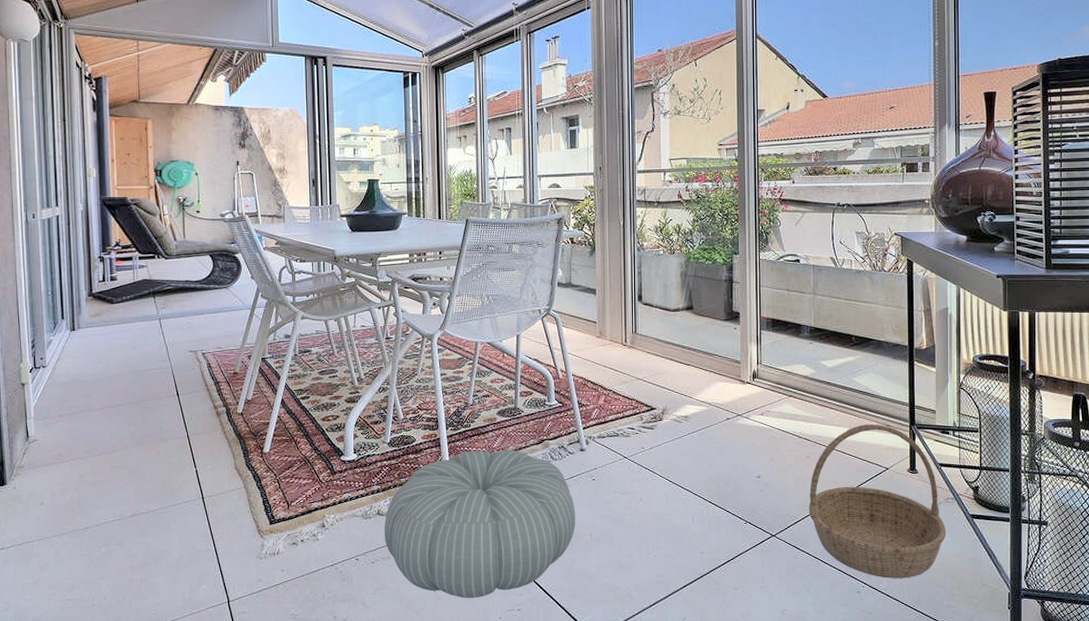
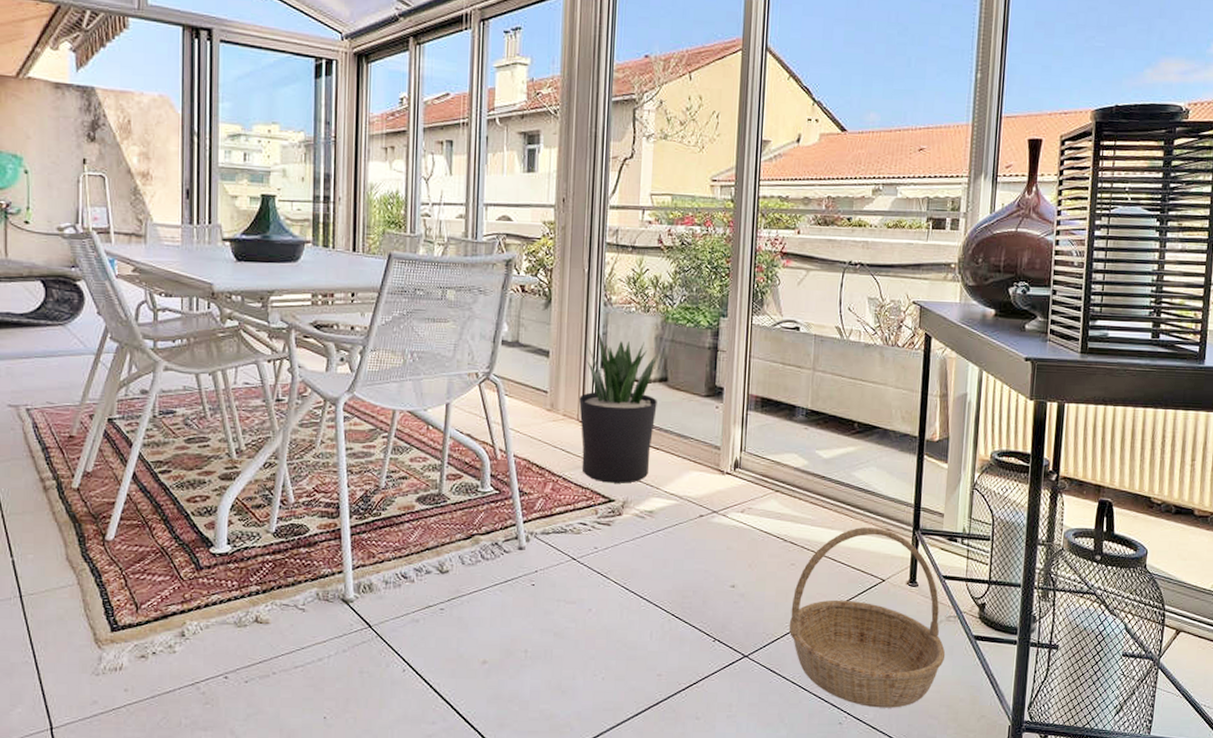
pouf: present [384,450,576,598] -> none [262,545,509,727]
planter: none [622,270,686,394] -> present [579,329,659,483]

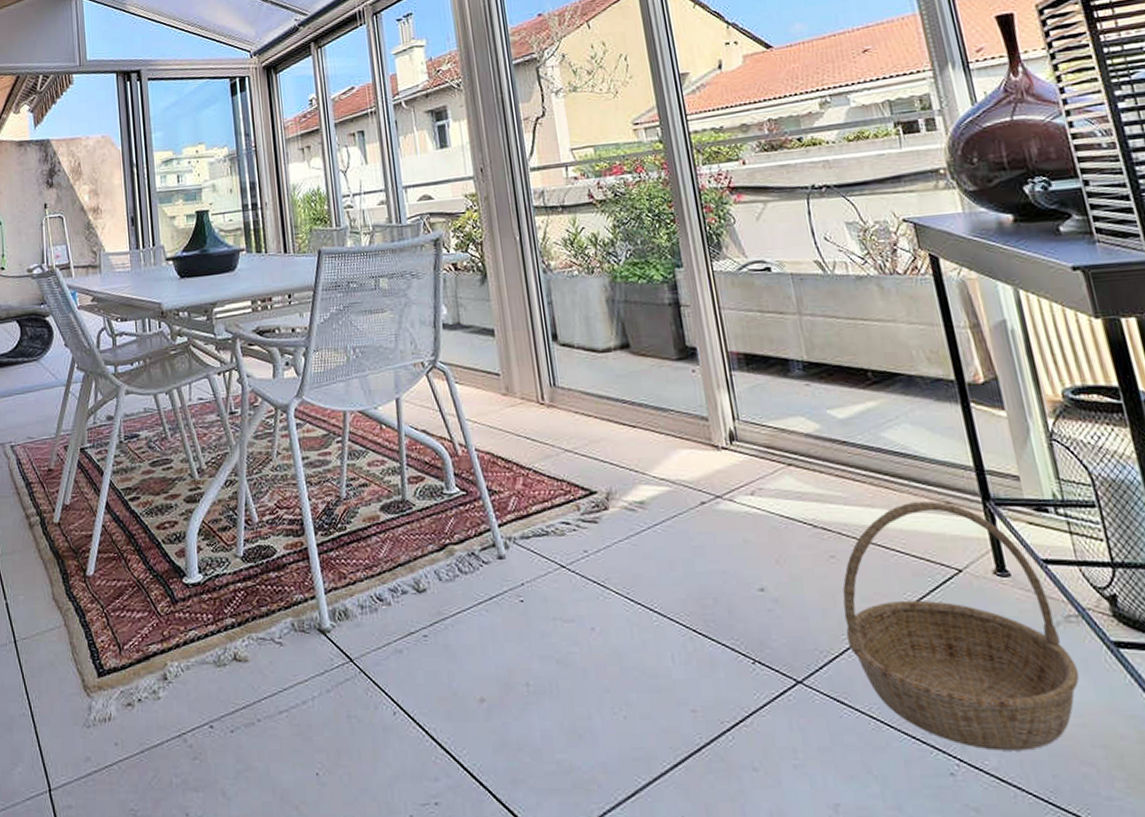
planter: present [579,329,659,483] -> none [532,299,630,472]

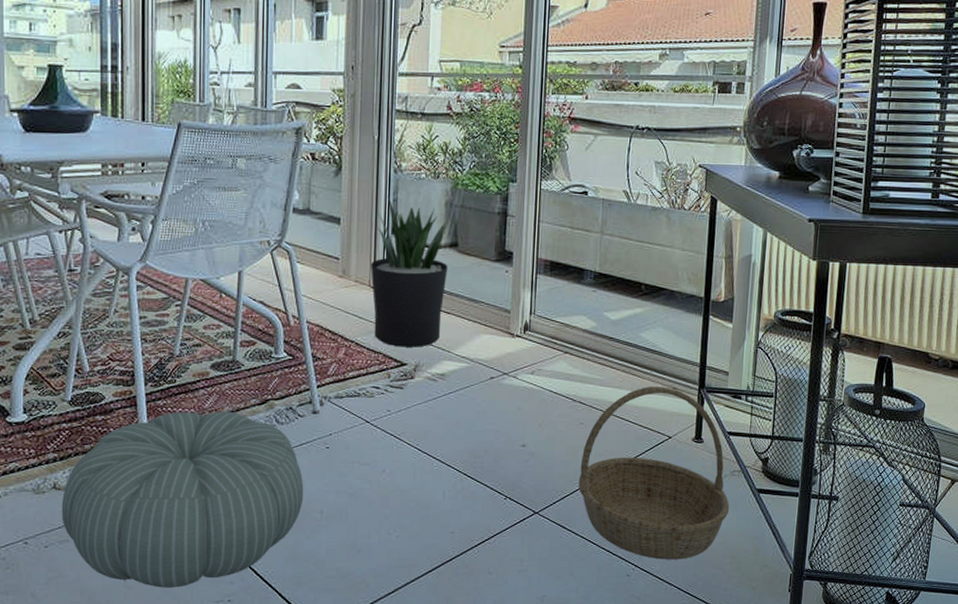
pouf: none [243,560,504,785] -> present [61,411,304,588]
planter: none [532,299,630,472] -> present [371,196,449,347]

